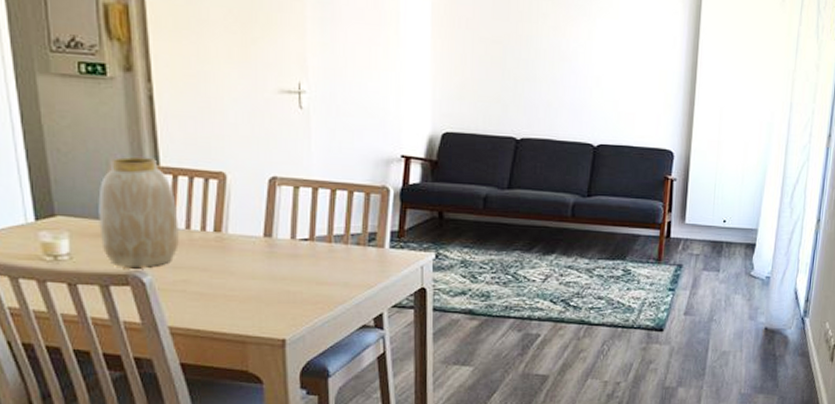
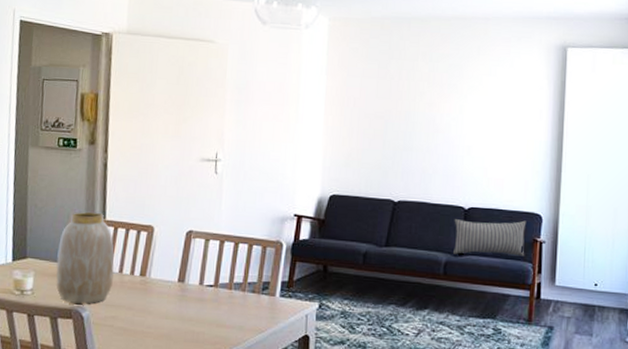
pillow: none [582,157,658,195] -> present [453,219,527,257]

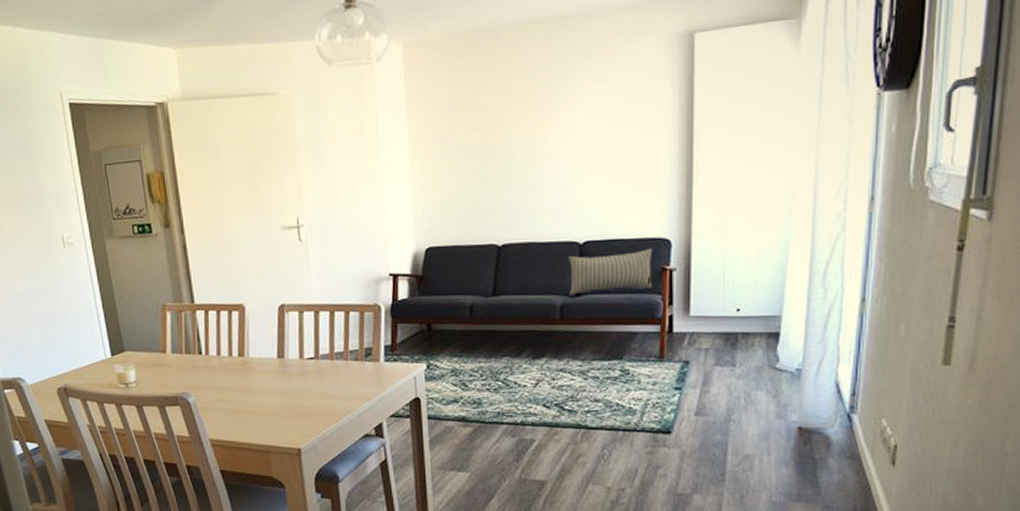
vase: present [56,212,115,304] -> none [153,298,213,390]

